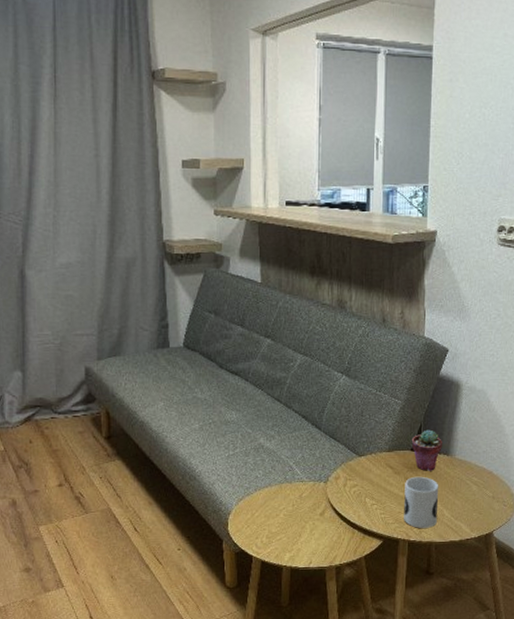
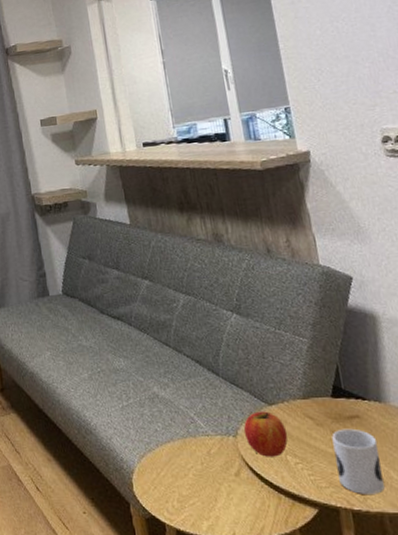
apple: none [334,461,370,500] -> present [243,411,288,457]
potted succulent: present [411,429,442,471] -> none [329,371,371,422]

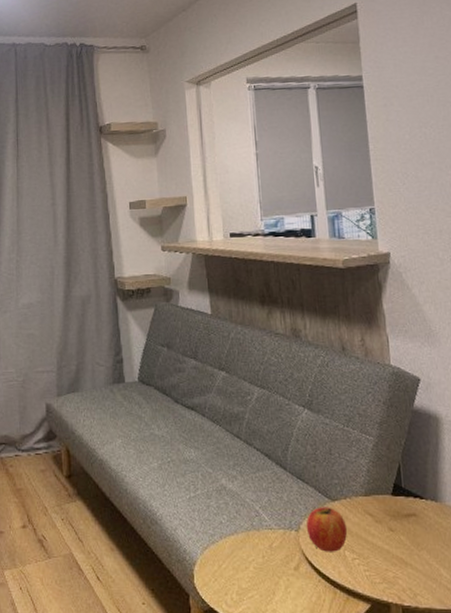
mug: present [331,428,385,494] -> none [389,526,434,591]

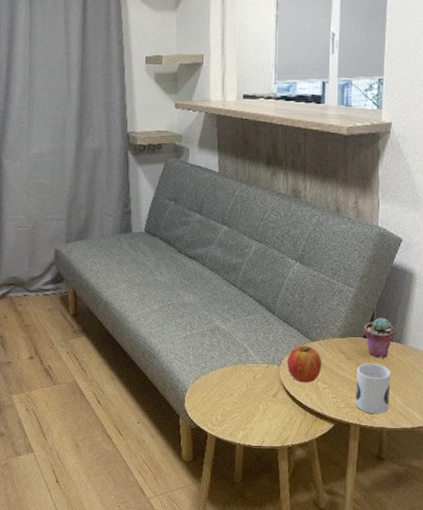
mug: none [389,526,434,591] -> present [355,363,392,414]
potted succulent: none [390,470,428,520] -> present [363,317,395,358]

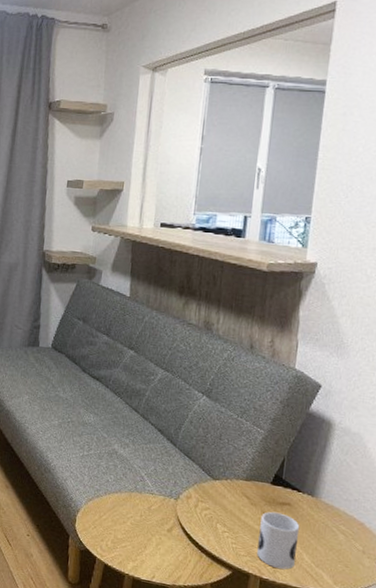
apple: present [286,346,322,383] -> none [185,482,224,523]
potted succulent: present [363,317,395,358] -> none [271,465,307,510]

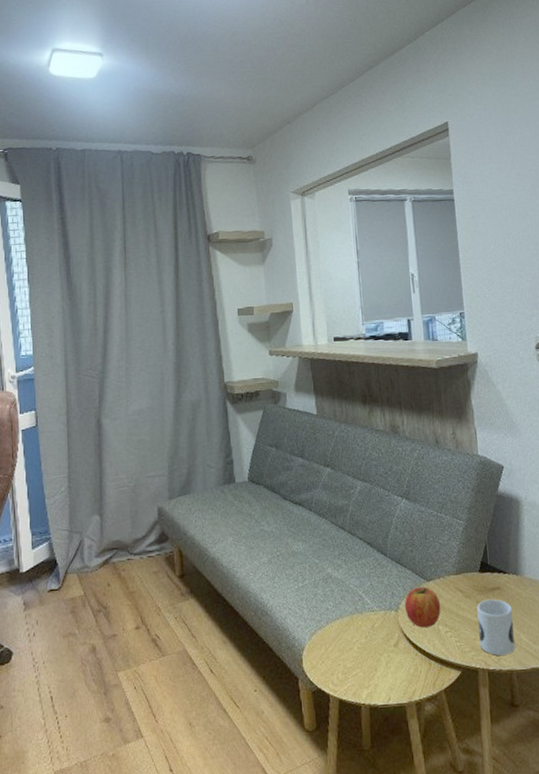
apple: none [185,482,224,523] -> present [404,587,441,628]

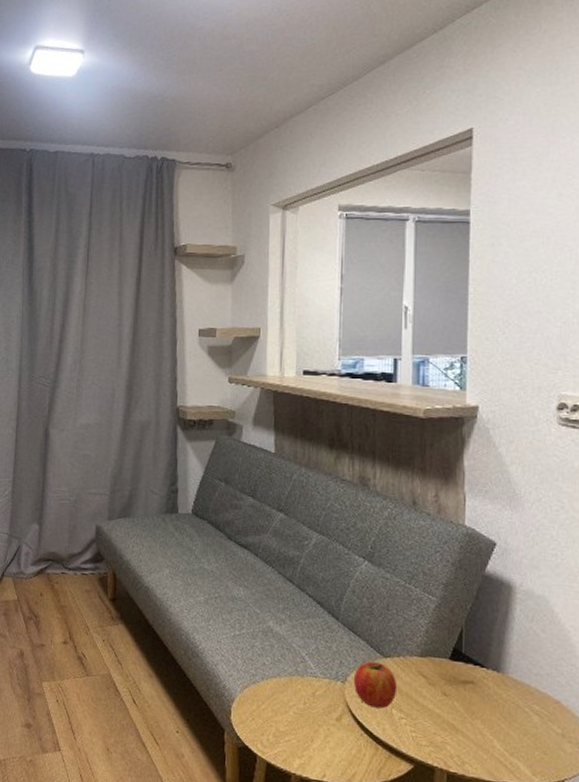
mug: present [477,599,515,656] -> none [441,691,487,760]

